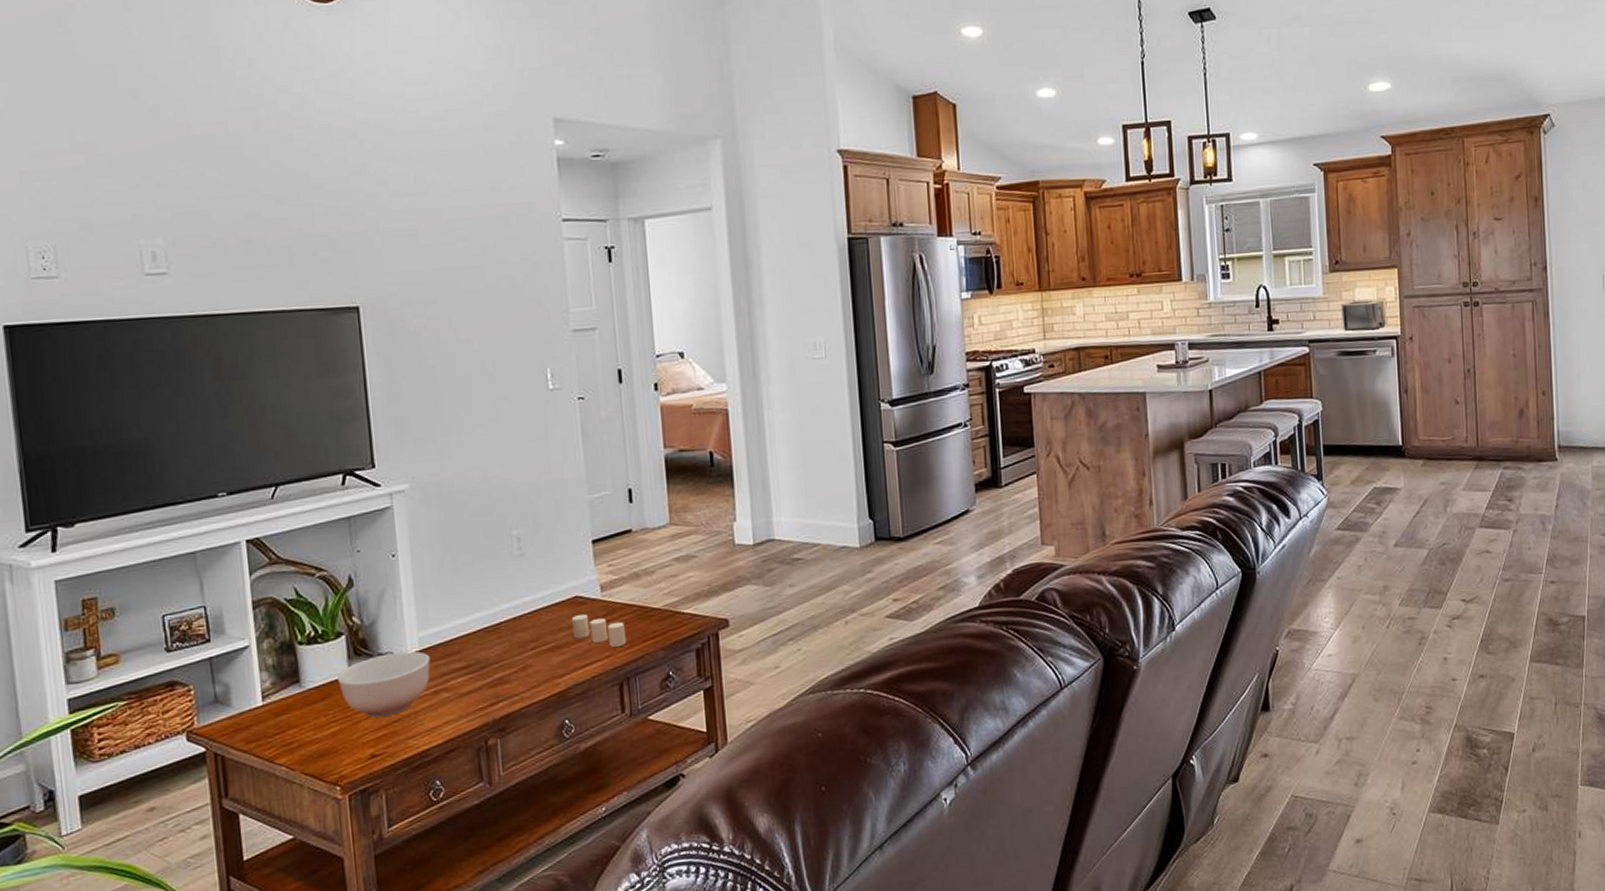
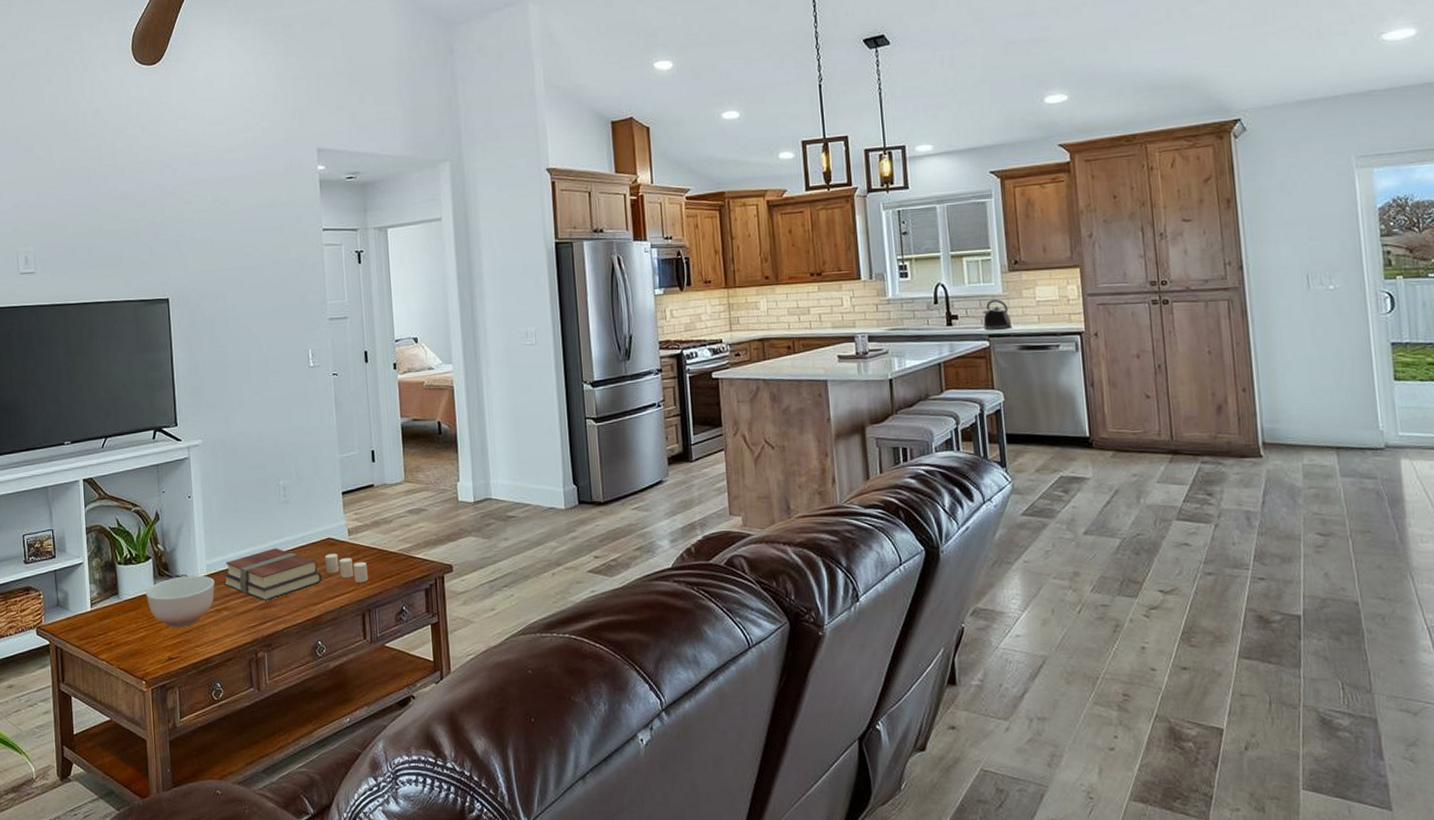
books: none [440,612,569,677] -> present [222,548,322,601]
kettle: none [1303,301,1332,335] -> present [982,299,1012,330]
toaster: present [1341,299,1387,331] -> none [1021,297,1070,327]

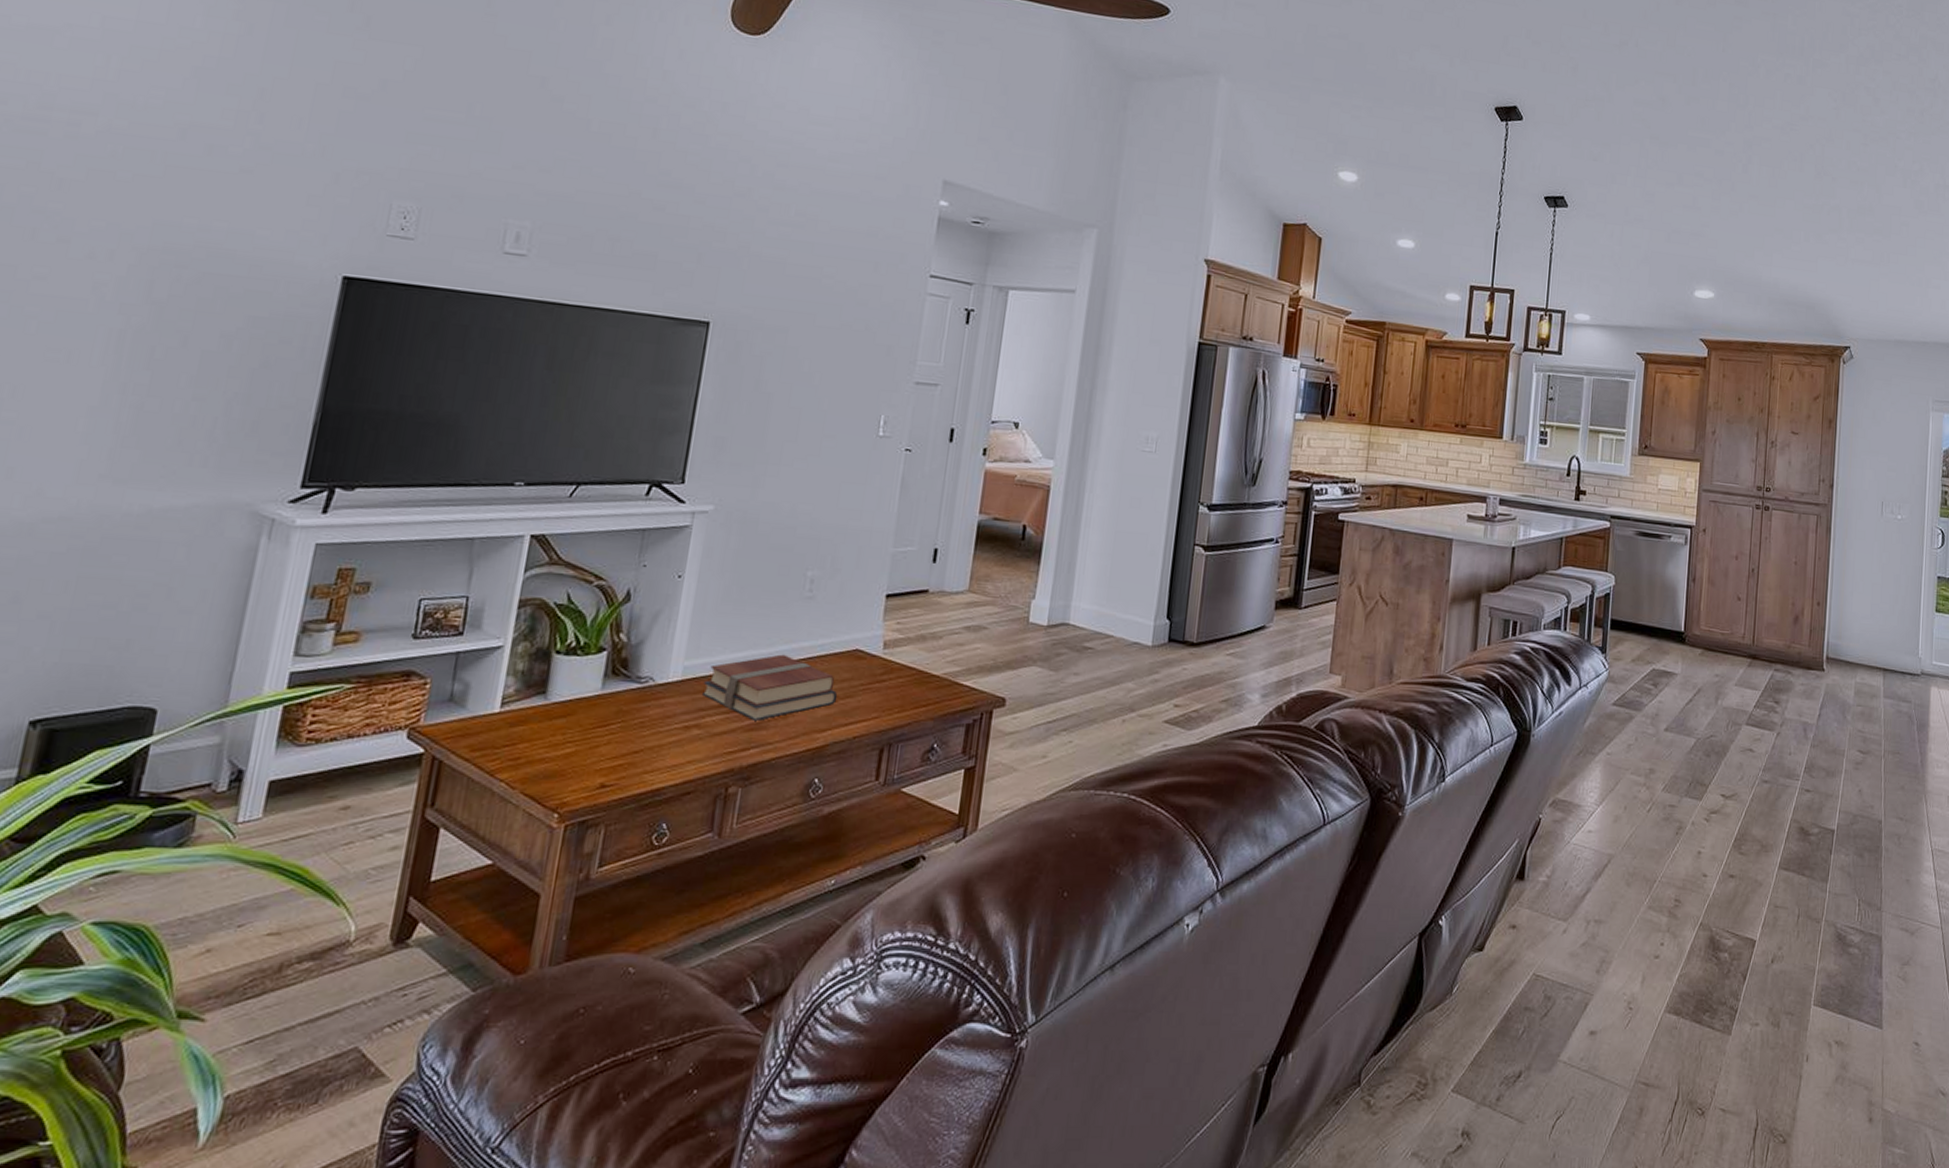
bowl: present [146,575,215,628] -> none [586,678,691,746]
candle: present [324,554,368,583] -> none [844,669,900,710]
kettle: present [982,299,1012,330] -> none [1607,480,1633,513]

